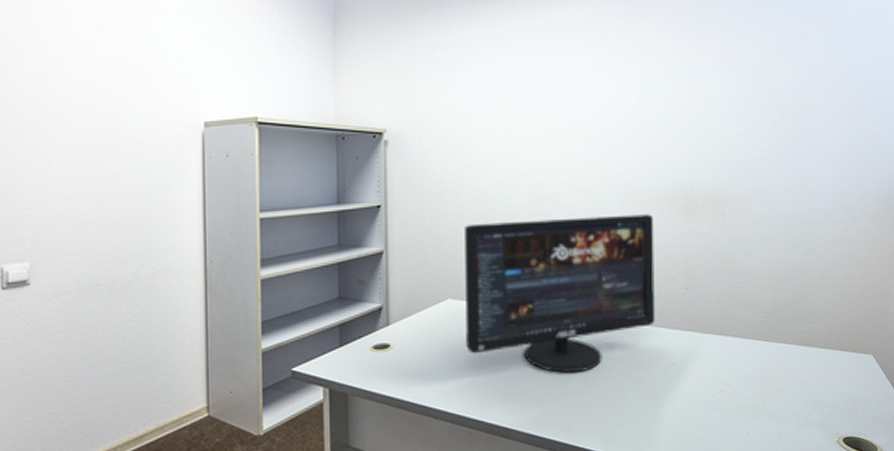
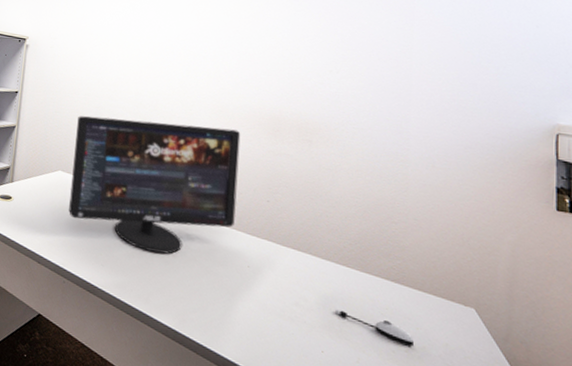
computer mouse: none [757,386,825,406] -> present [335,309,414,347]

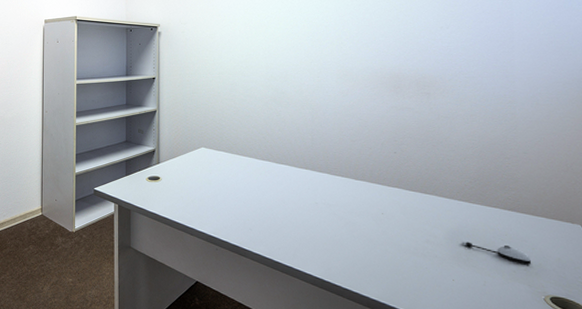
computer monitor: present [69,115,241,254] -> none [214,91,367,212]

